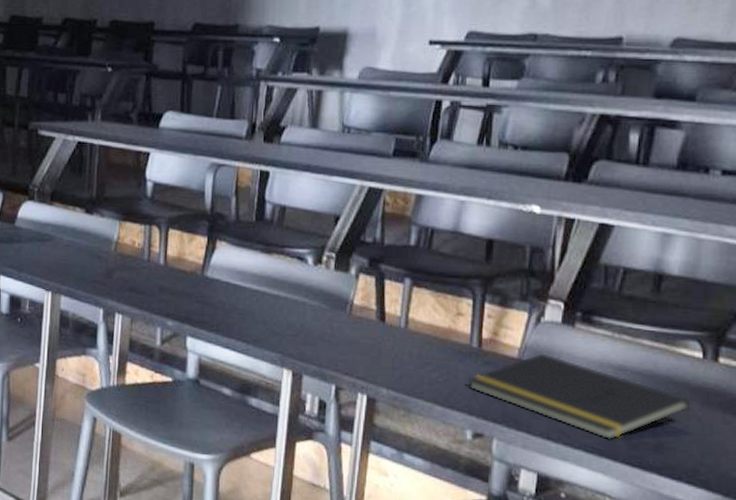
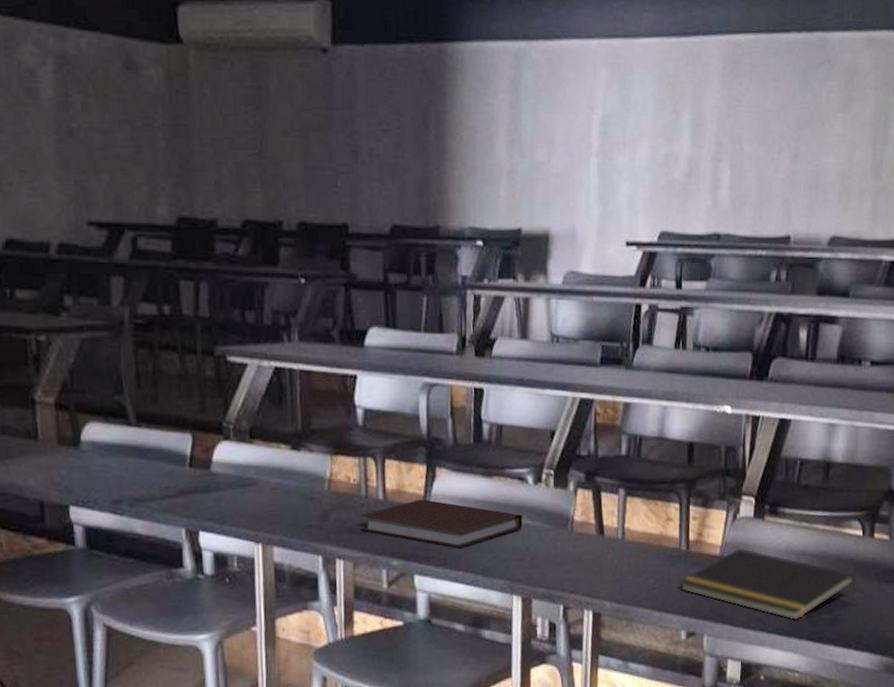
notebook: none [140,268,299,318] -> present [360,499,523,549]

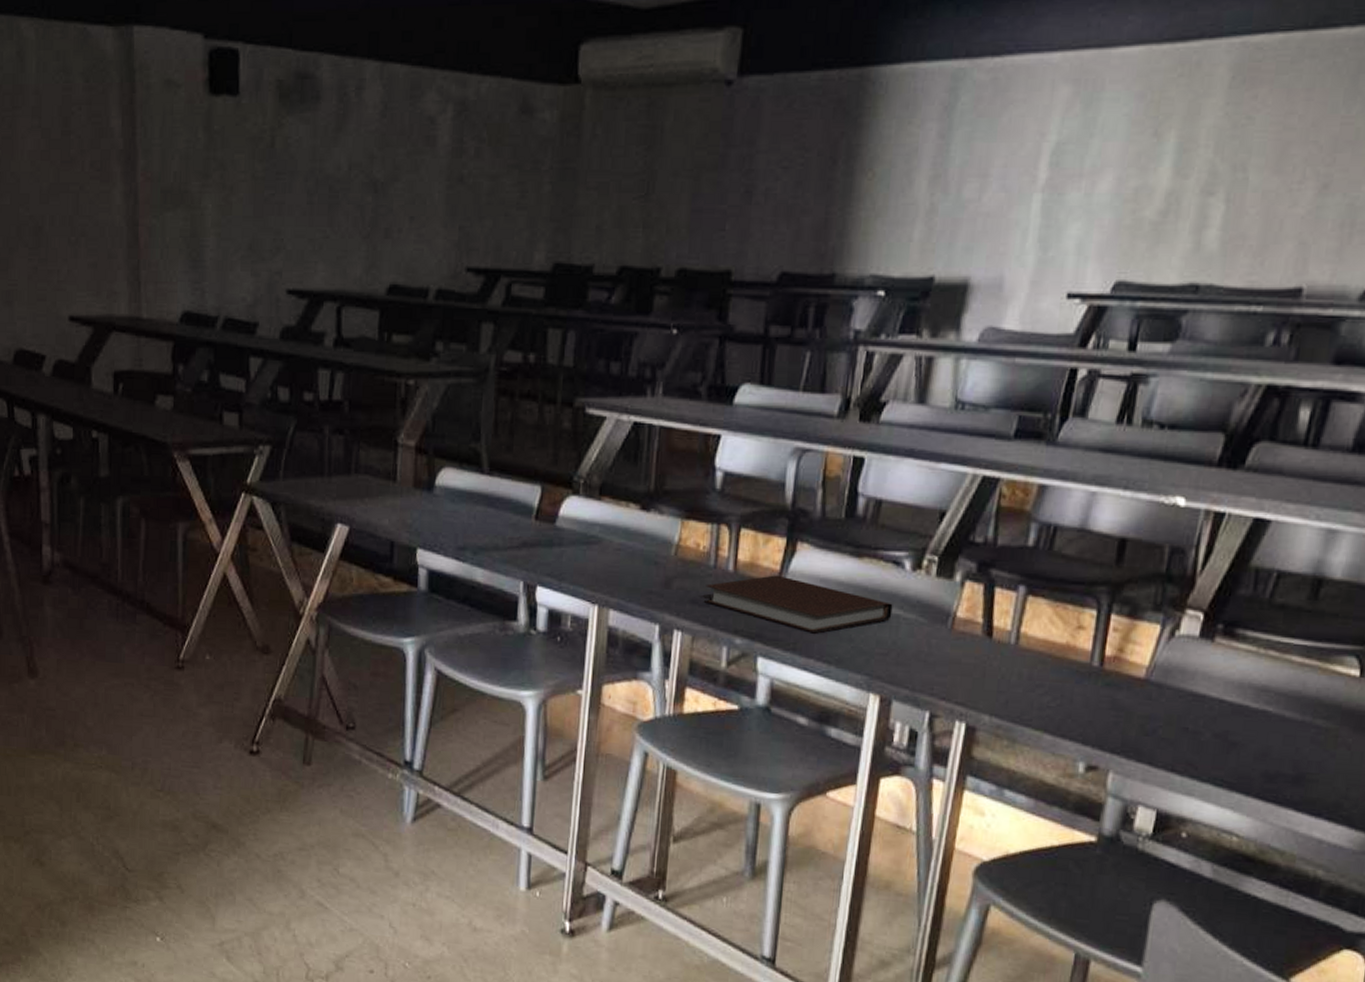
notepad: present [680,547,856,621] -> none [1085,672,1342,772]

